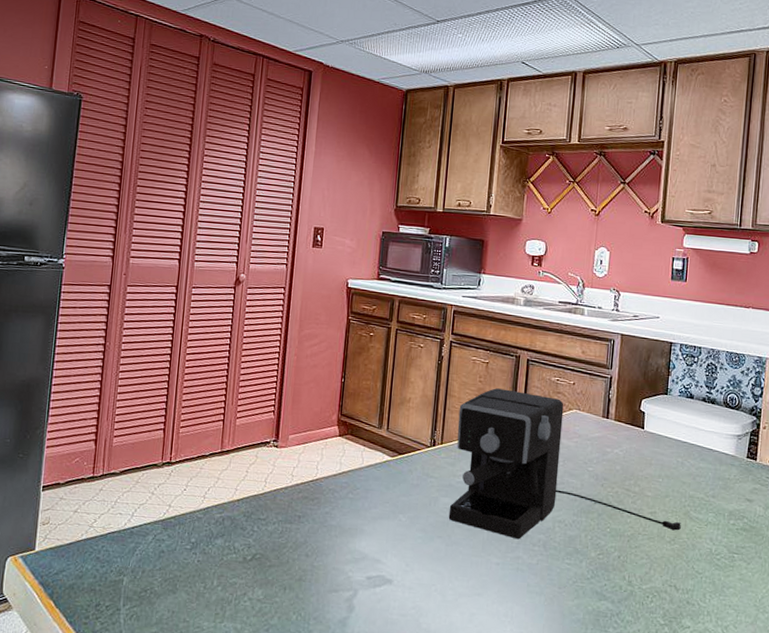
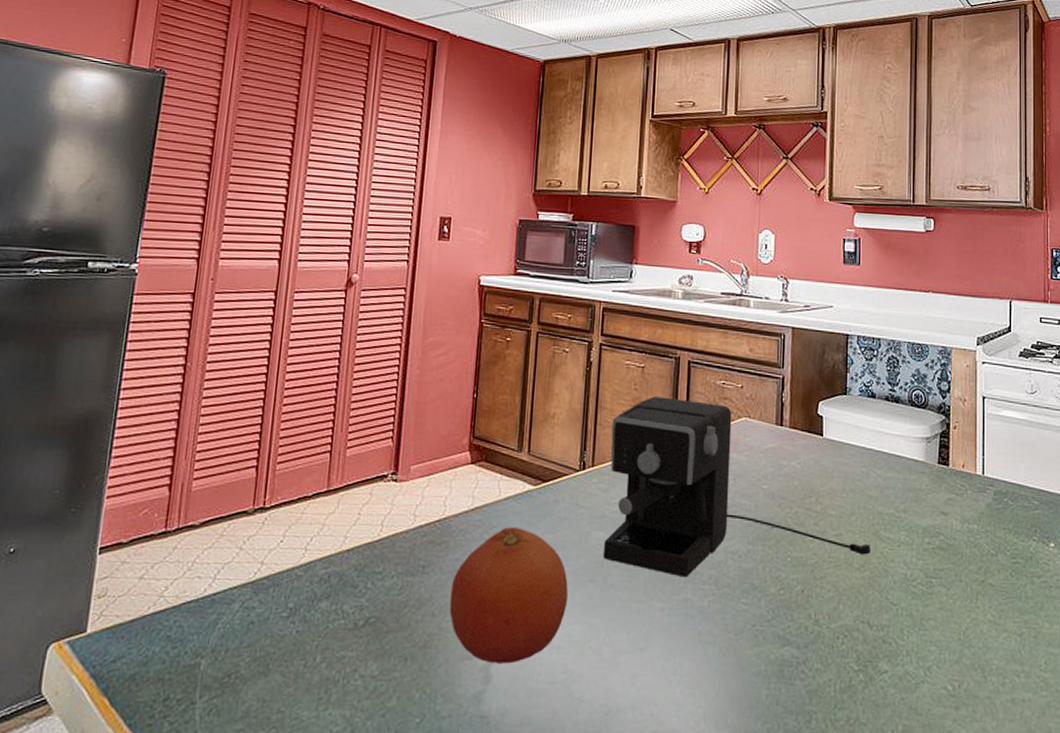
fruit: none [320,489,419,598] -> present [449,527,569,664]

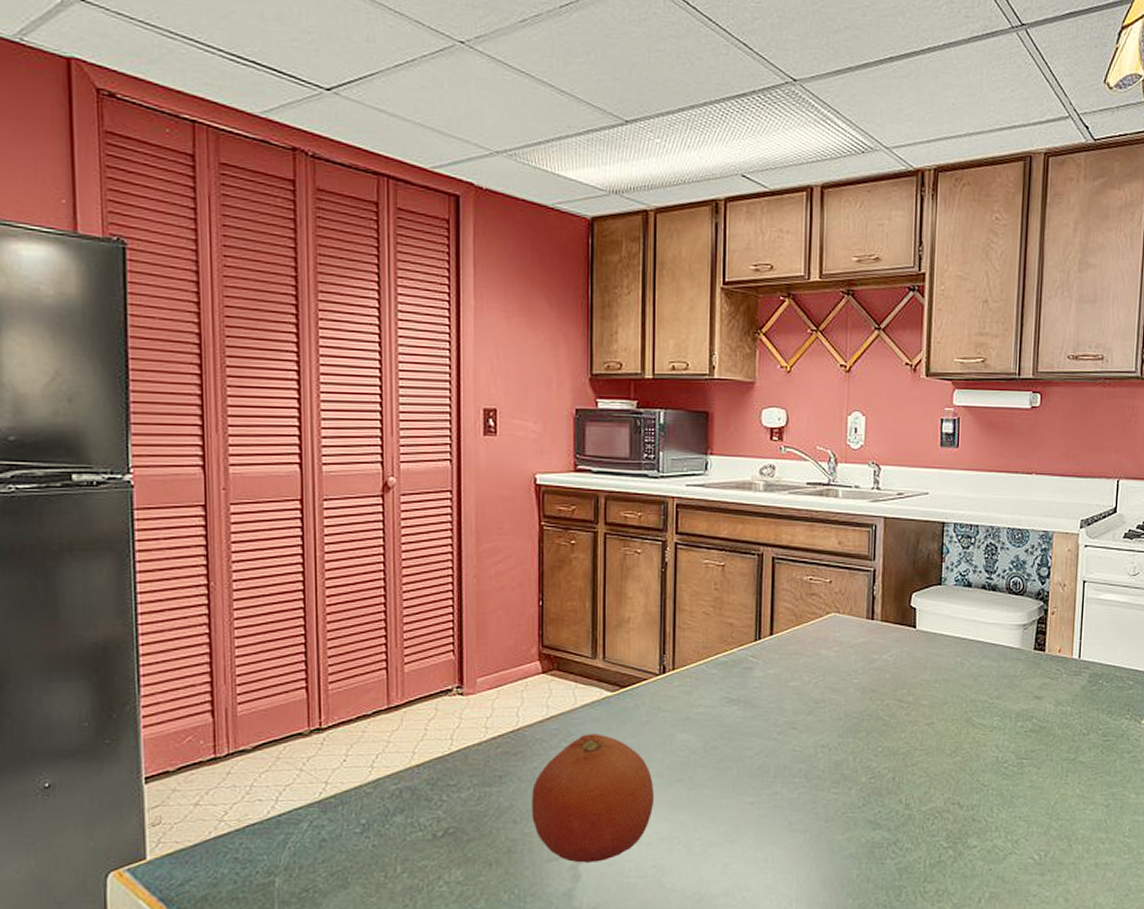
coffee maker: present [603,396,871,578] -> none [688,596,963,773]

